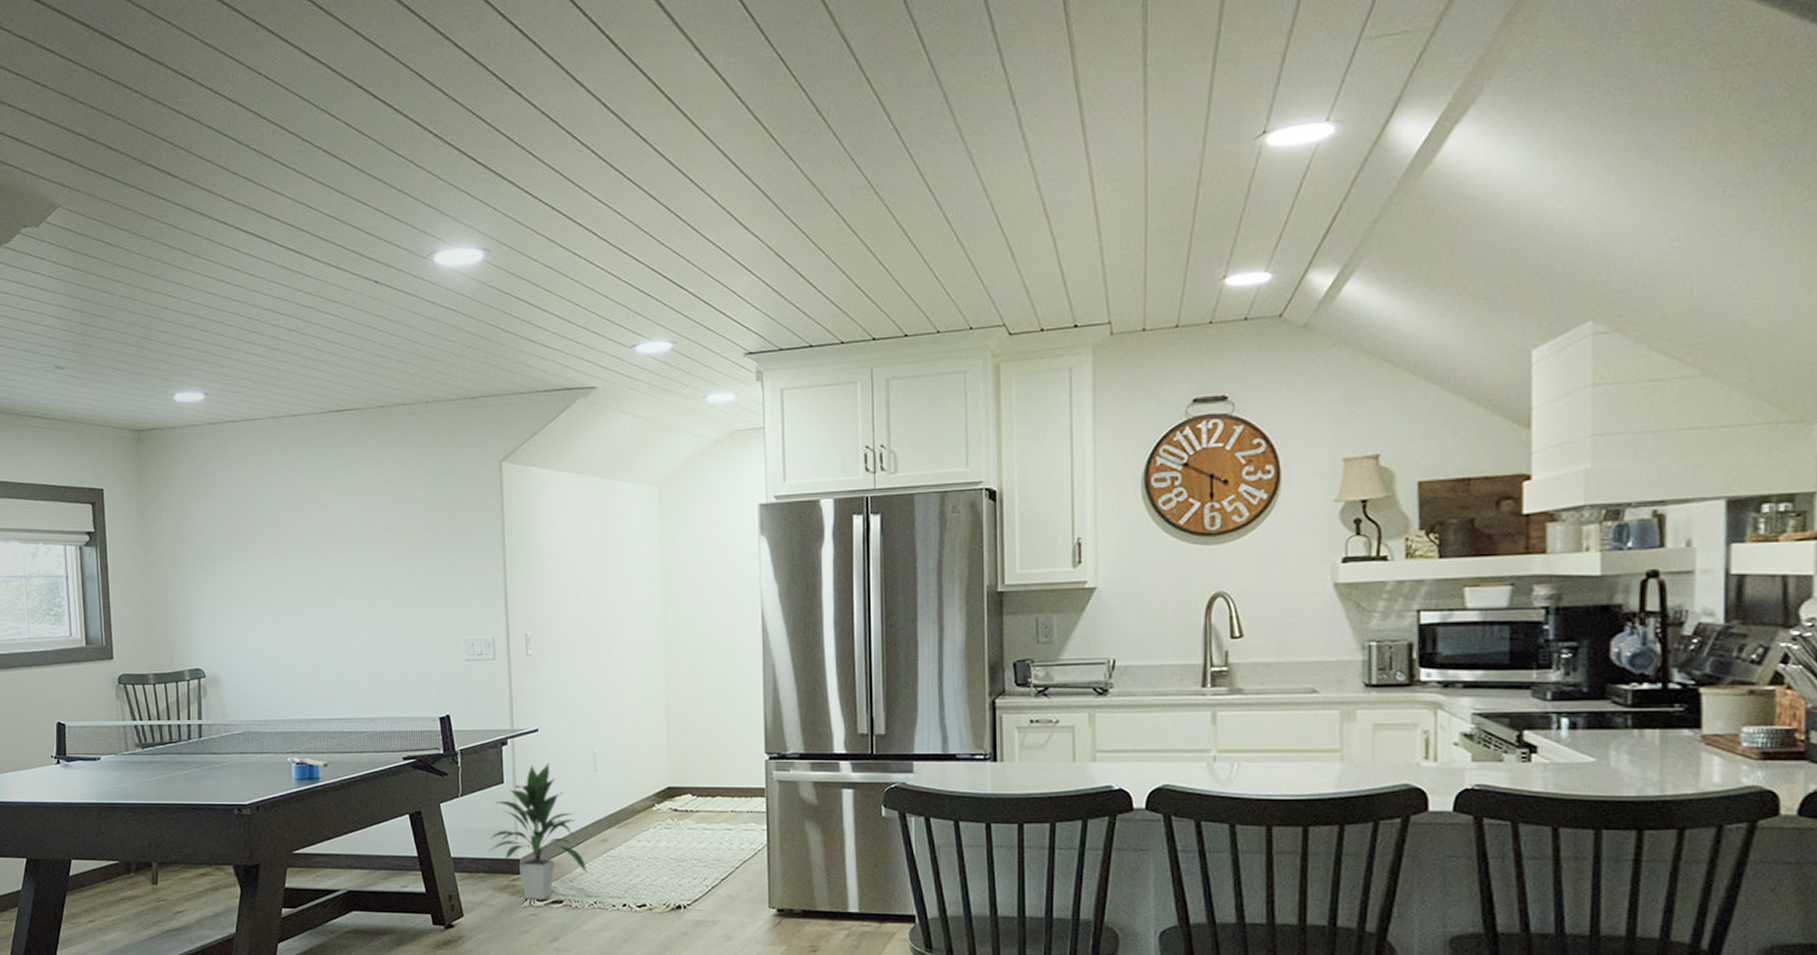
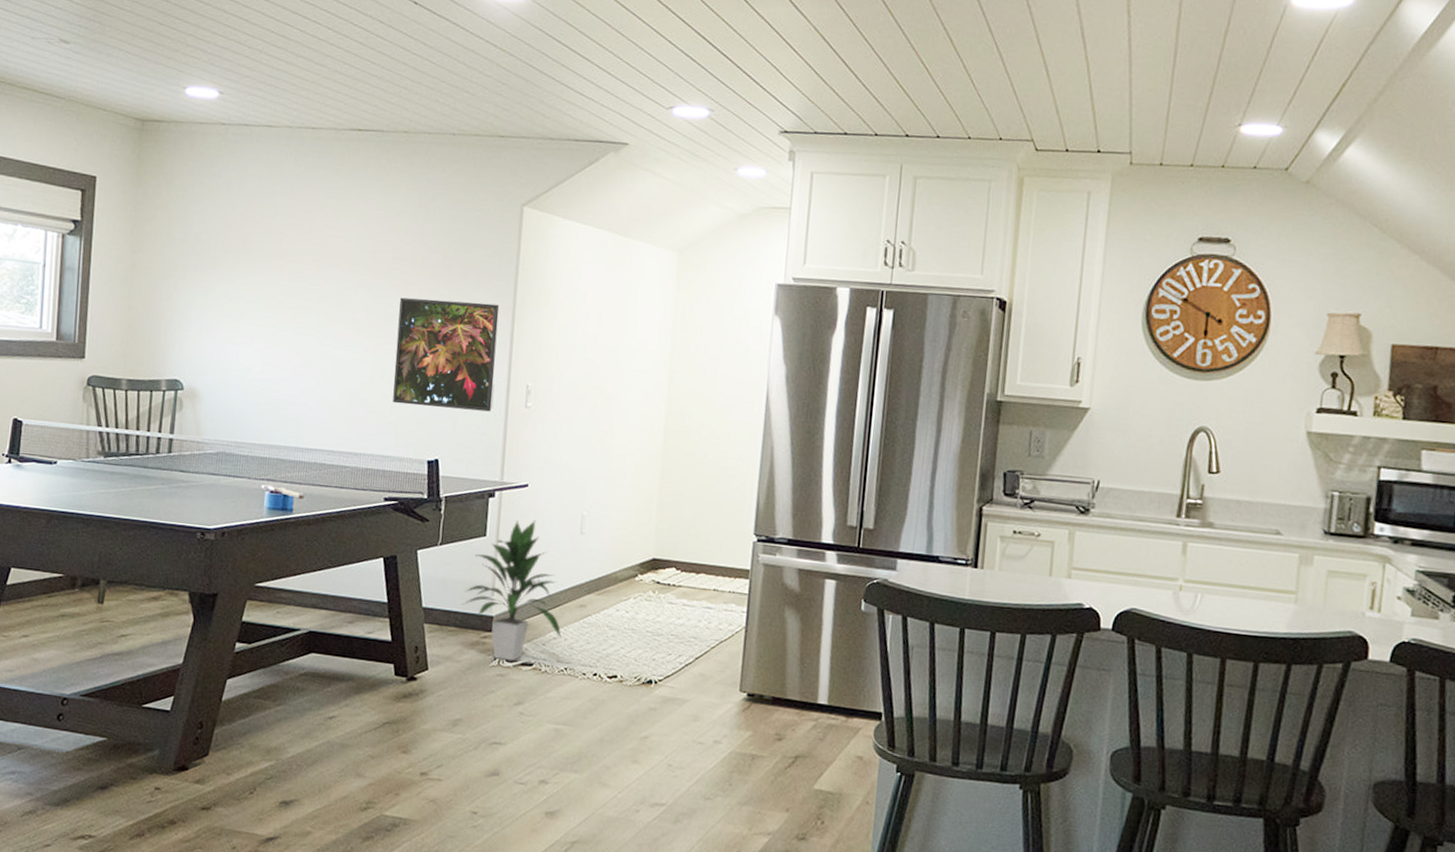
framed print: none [394,560,494,666] -> present [393,297,500,412]

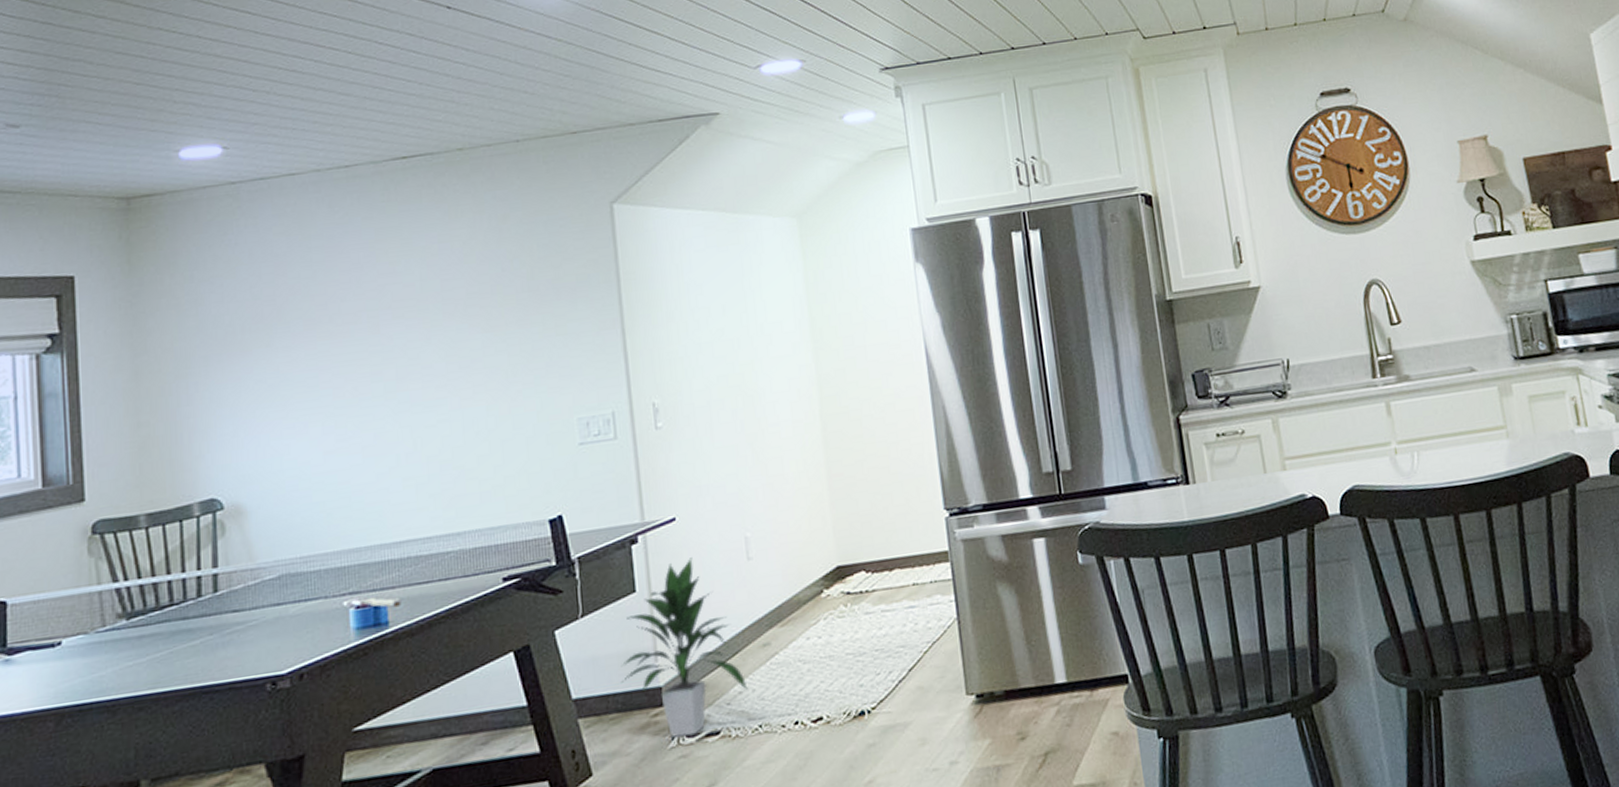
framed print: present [393,297,500,412] -> none [483,319,616,462]

